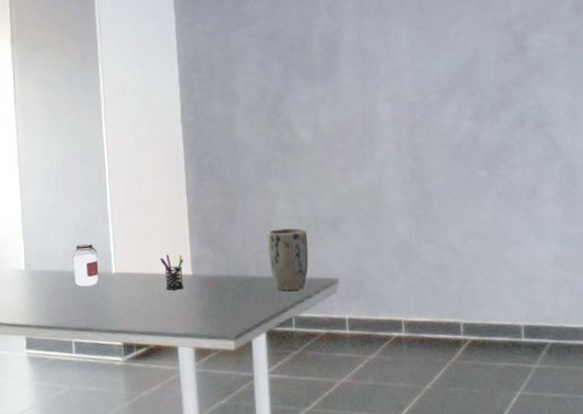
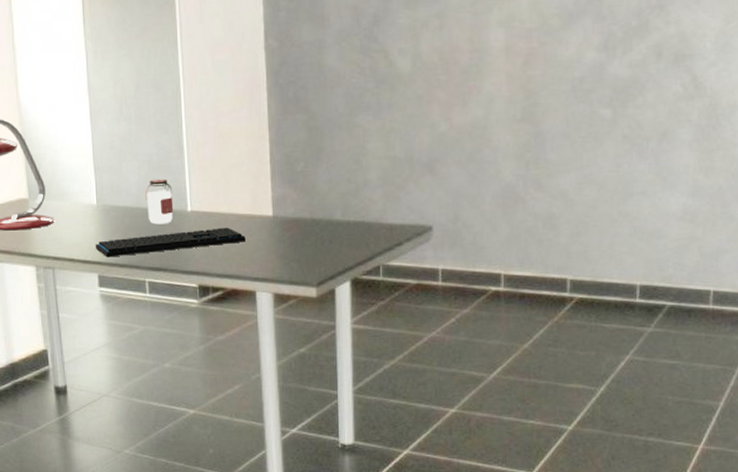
keyboard: none [23,287,167,320] -> present [95,227,246,258]
pen holder: present [159,254,184,290] -> none [238,193,265,232]
plant pot: present [267,228,309,291] -> none [356,169,401,237]

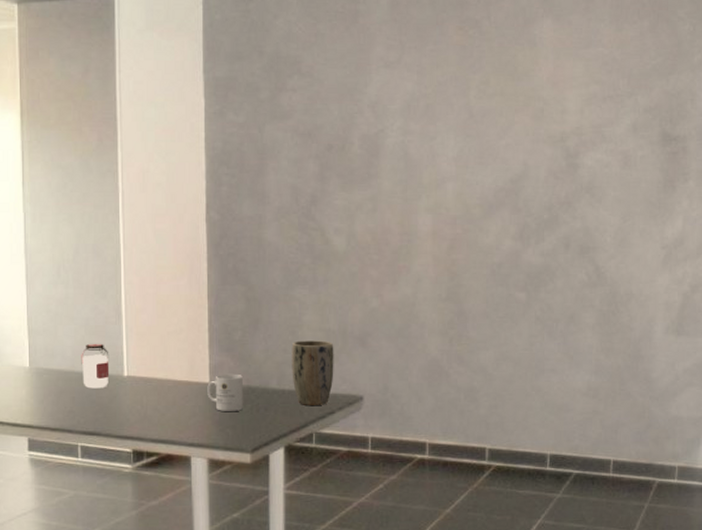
keyboard: present [95,227,246,258] -> none [25,393,182,421]
mug: none [270,206,307,245] -> present [207,374,243,411]
plant pot: none [356,169,401,237] -> present [291,340,334,405]

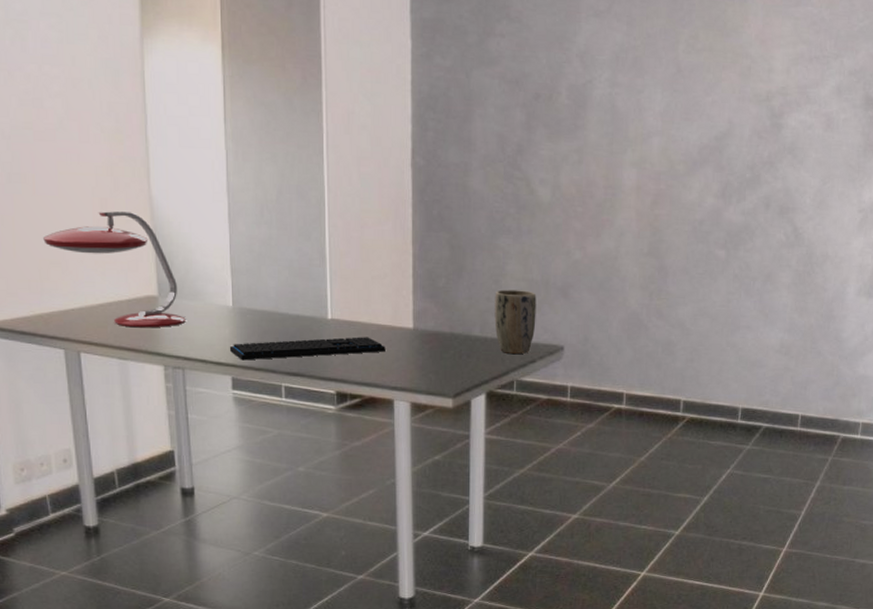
keyboard: none [25,393,182,421] -> present [229,337,385,361]
jar: present [81,343,110,389] -> none [285,285,314,330]
mug: present [207,374,243,411] -> none [411,320,446,357]

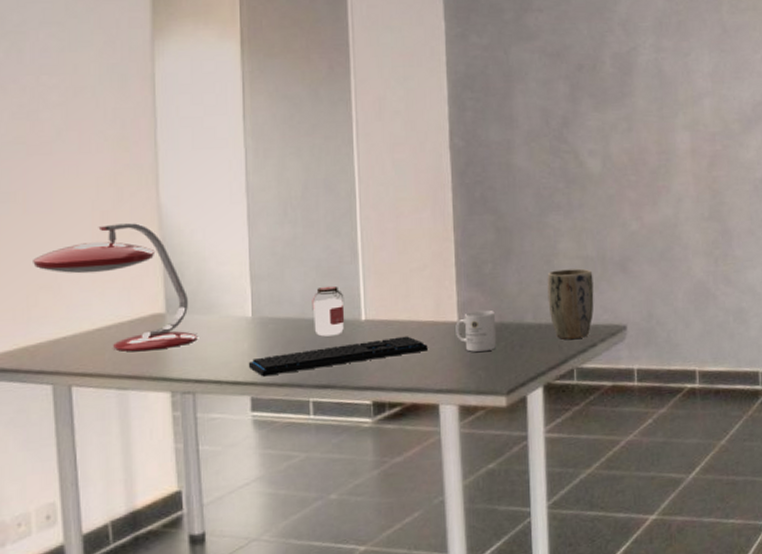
jar: none [285,285,314,330] -> present [312,285,345,337]
mug: none [411,320,446,357] -> present [455,310,496,352]

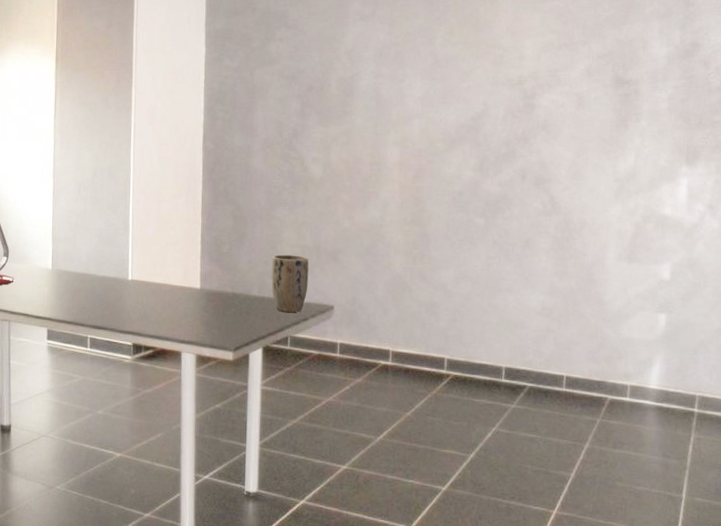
keyboard: present [248,336,428,377] -> none [47,295,176,315]
jar: present [312,285,345,337] -> none [94,250,117,290]
mug: present [455,310,496,352] -> none [198,281,229,314]

